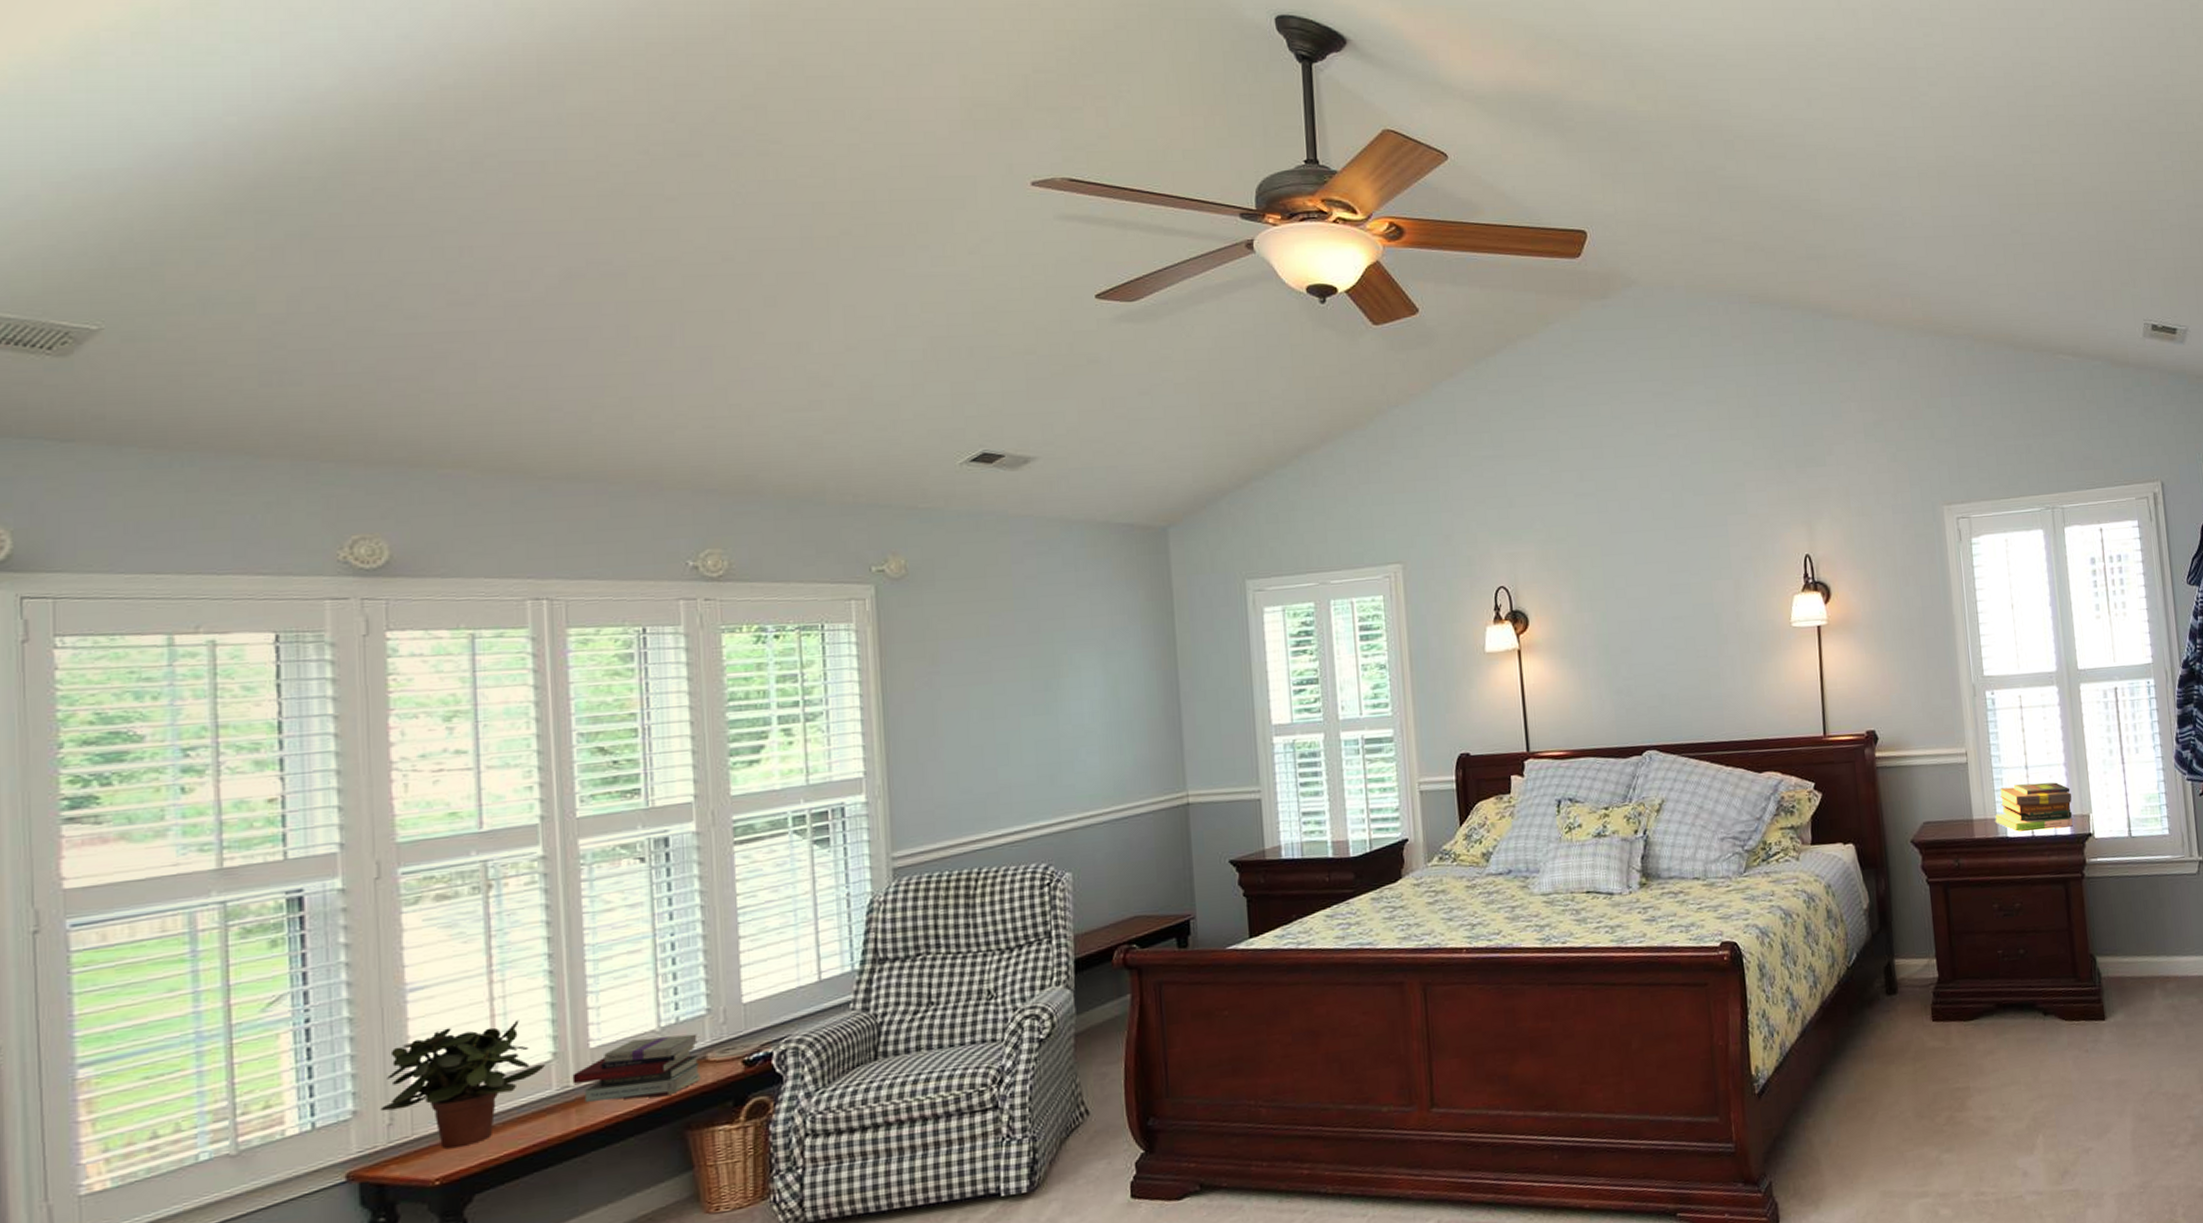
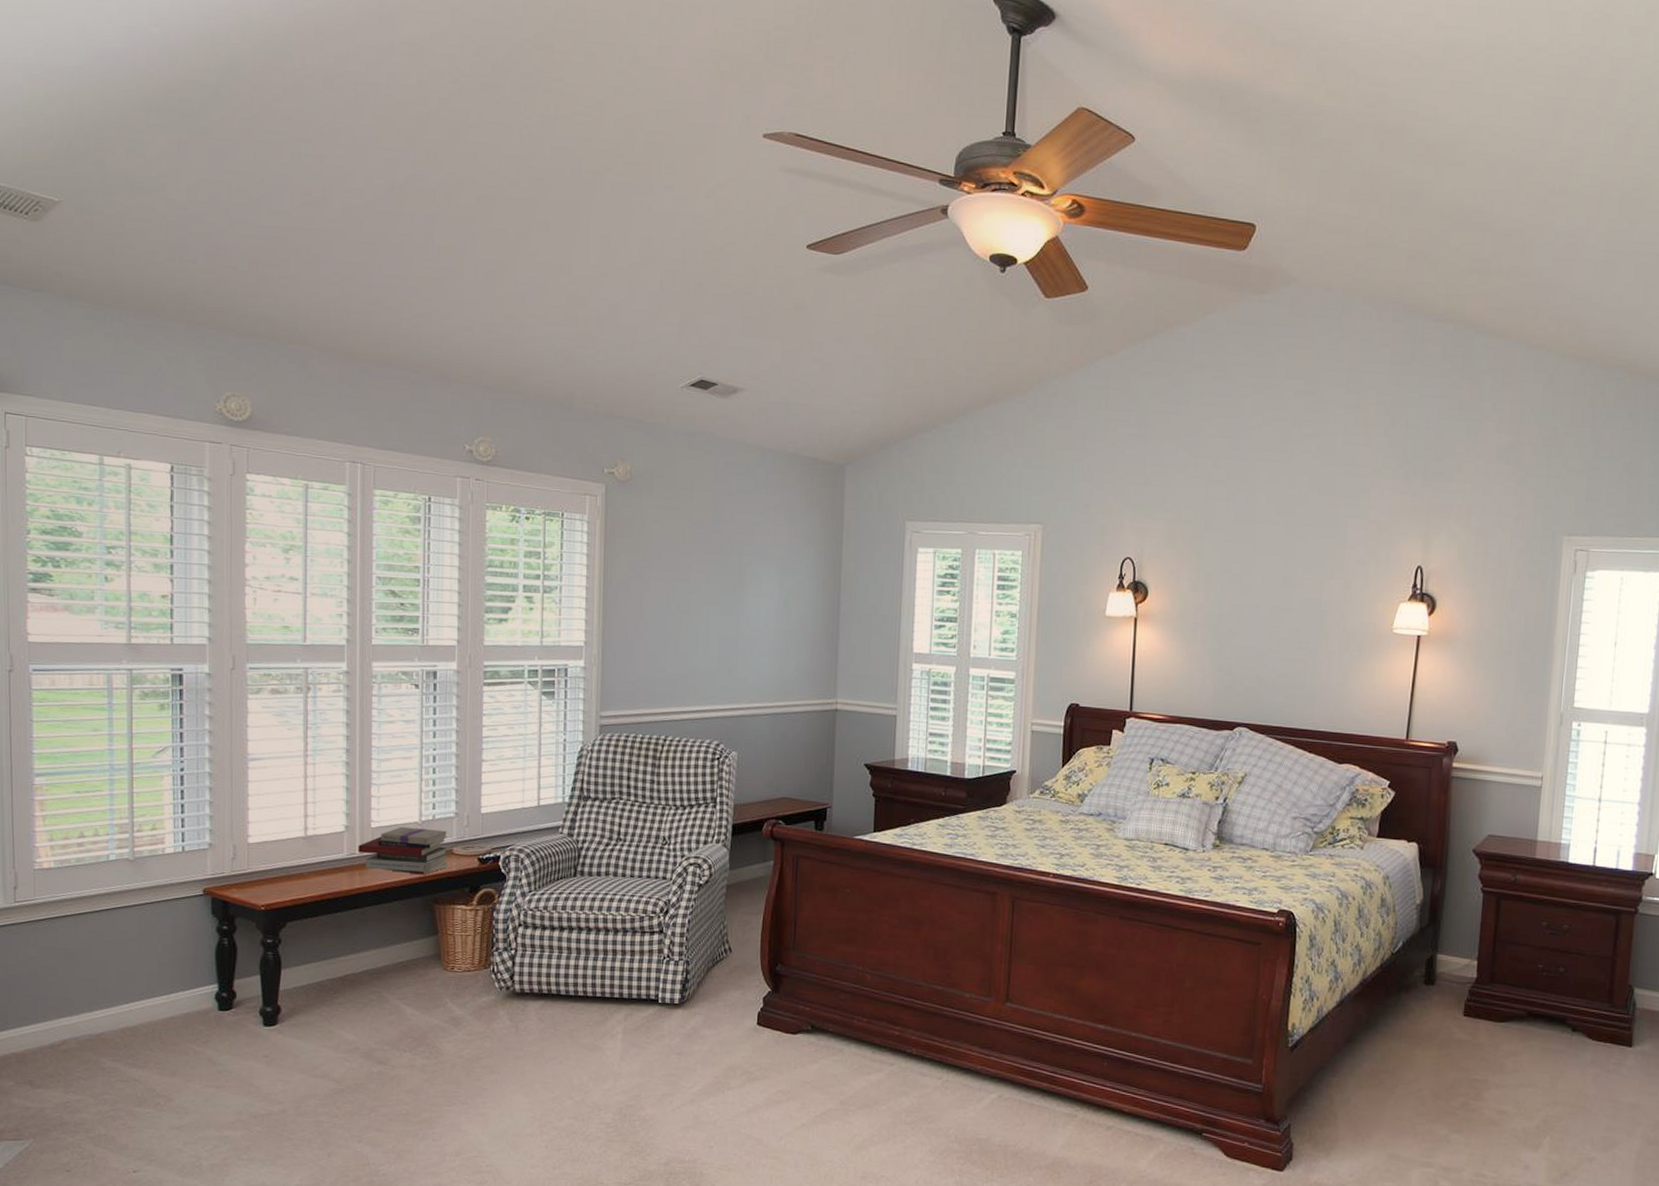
potted plant: present [380,1019,545,1149] -> none [228,793,339,885]
books: present [1995,782,2073,832] -> none [1559,814,1641,864]

